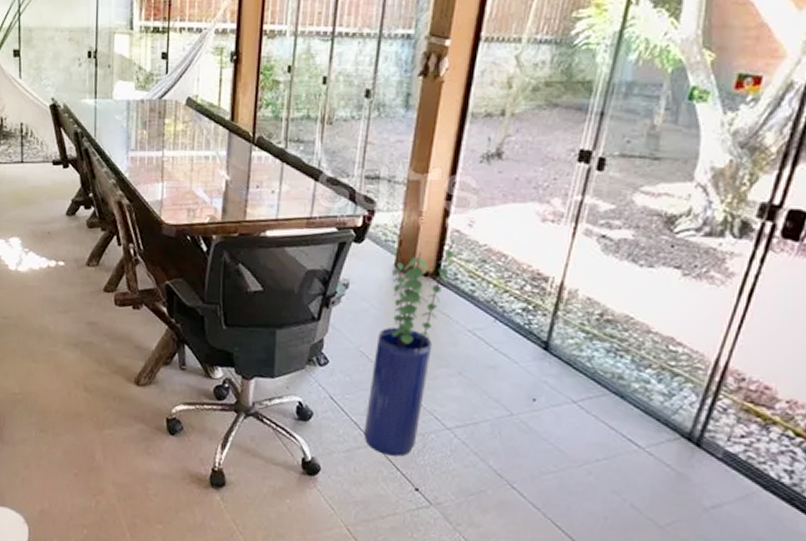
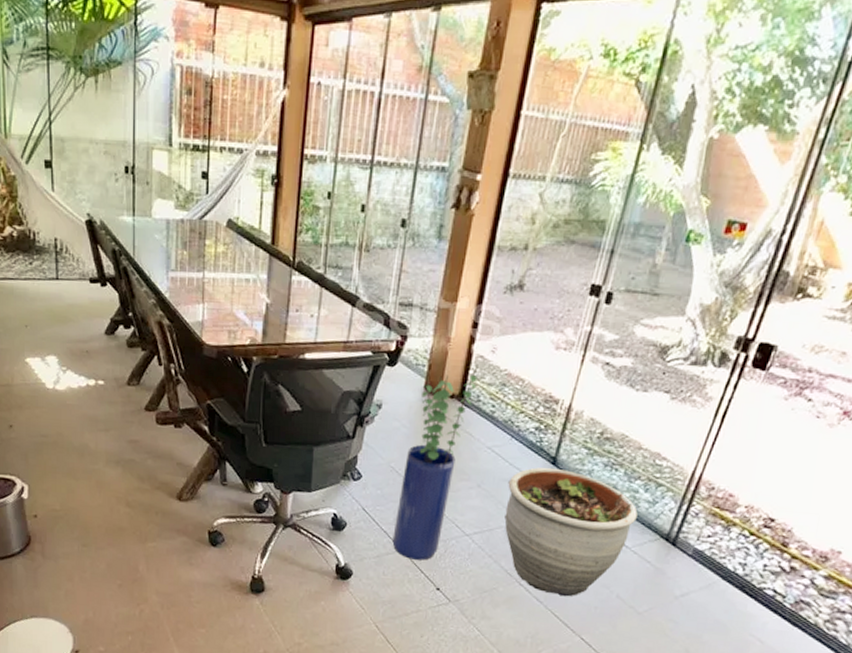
planter pot: none [491,353,651,504] -> present [504,467,638,597]

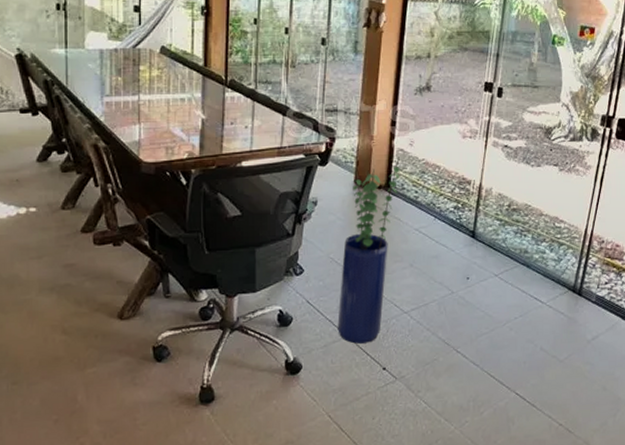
planter pot: present [504,467,638,597] -> none [436,240,547,357]

